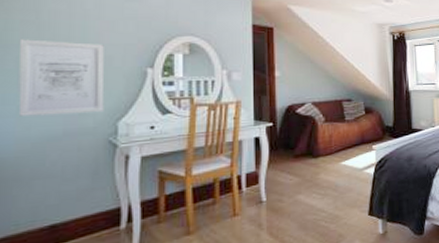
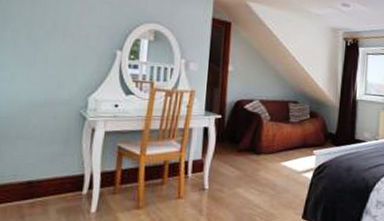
wall art: present [18,39,105,117] -> none [11,13,83,87]

